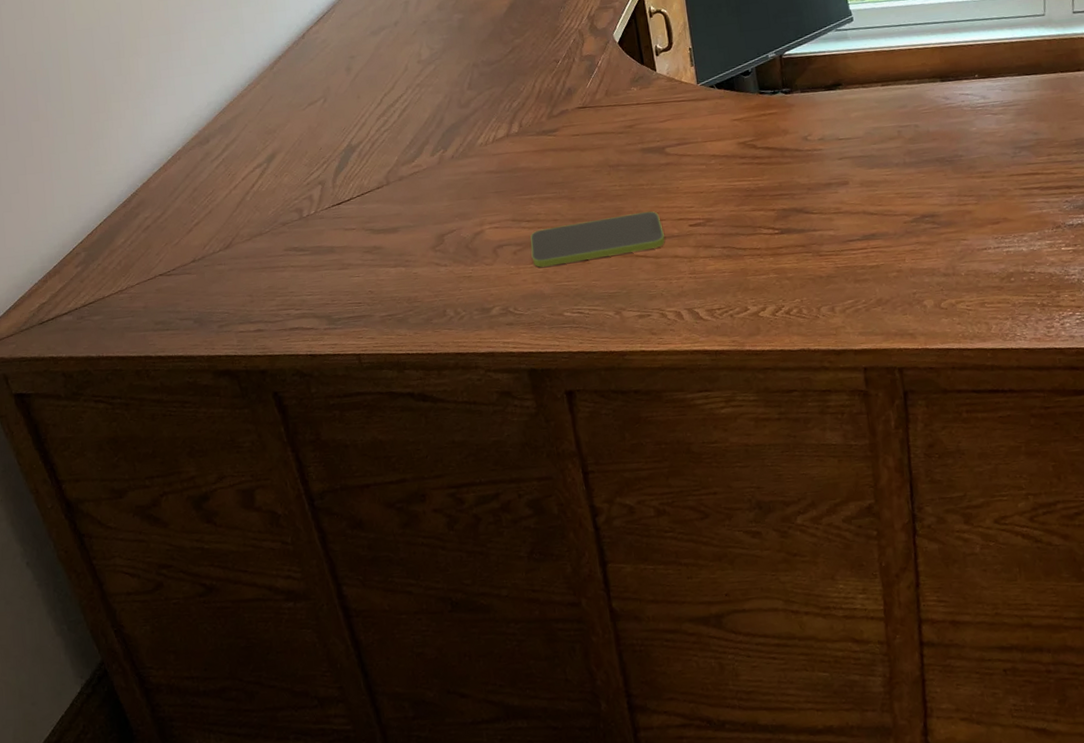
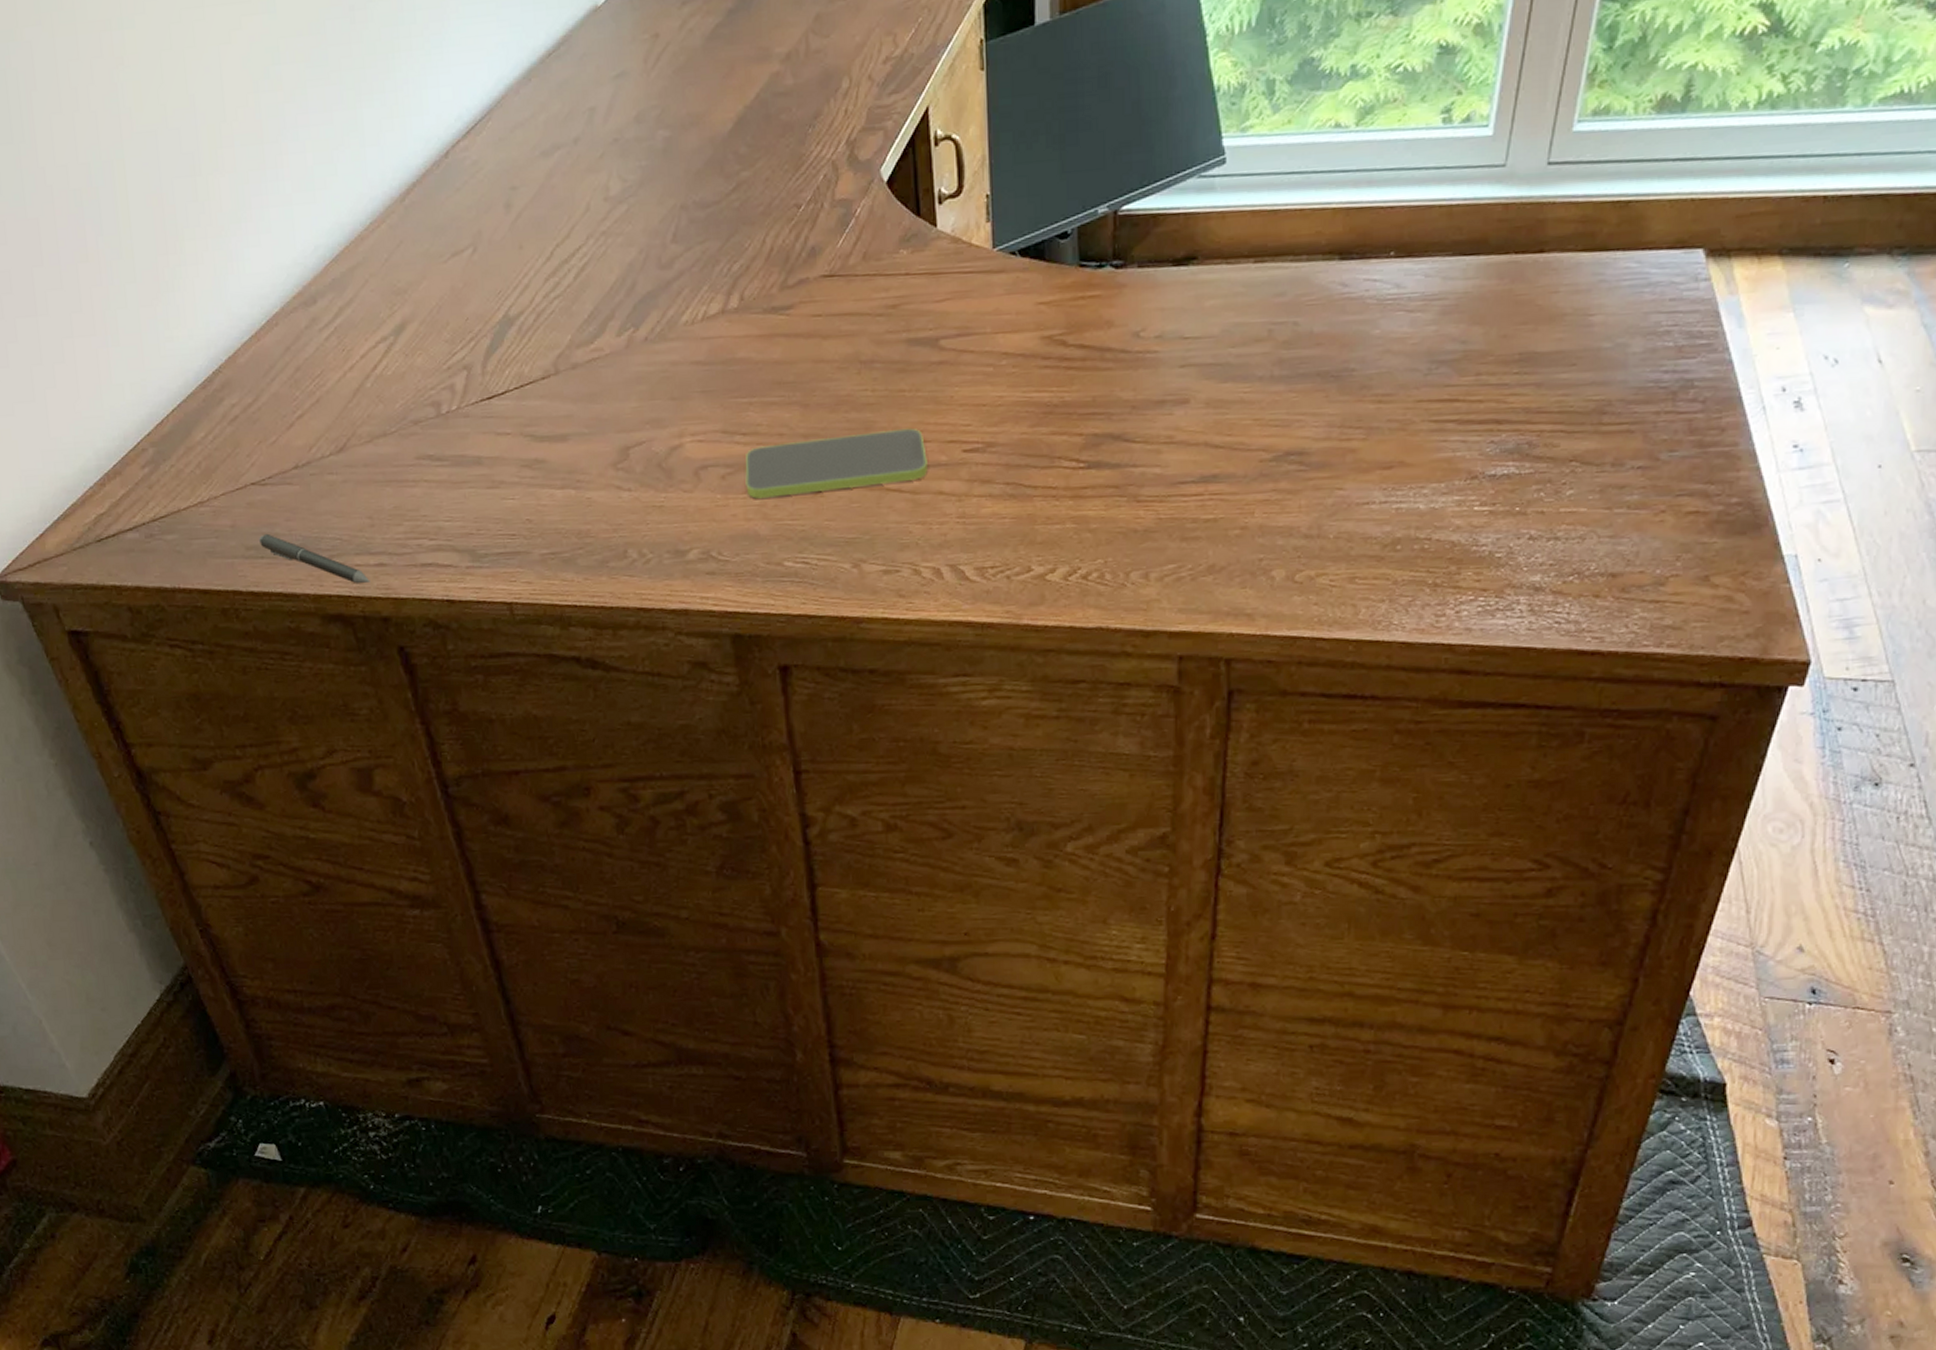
pen: none [165,311,251,347] -> present [259,533,371,585]

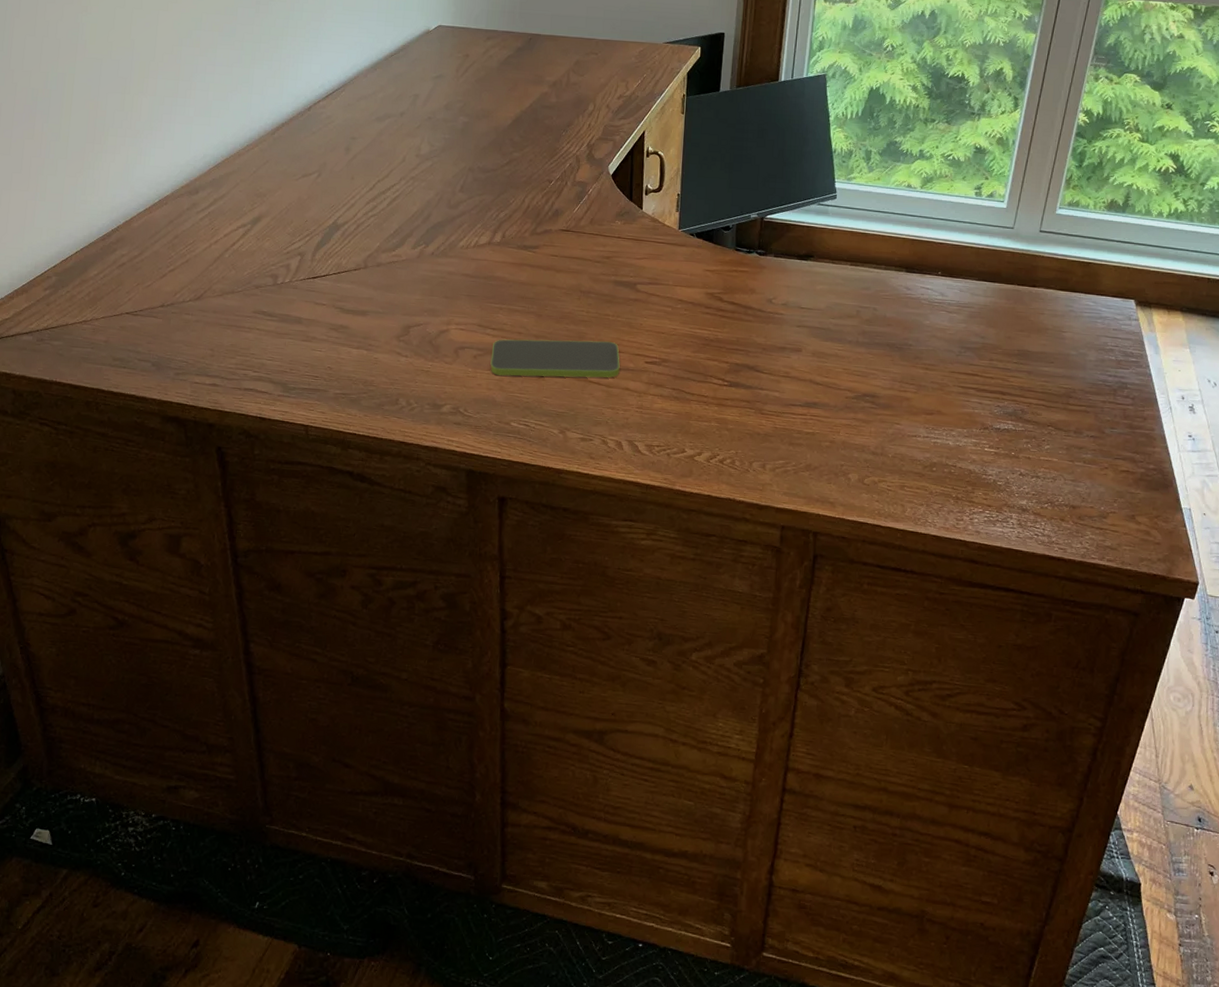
pen: present [259,533,371,585] -> none [124,350,204,397]

